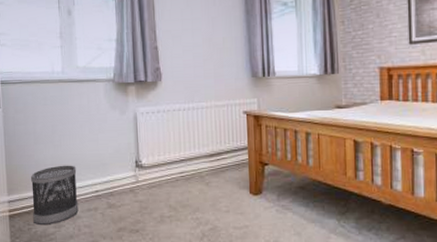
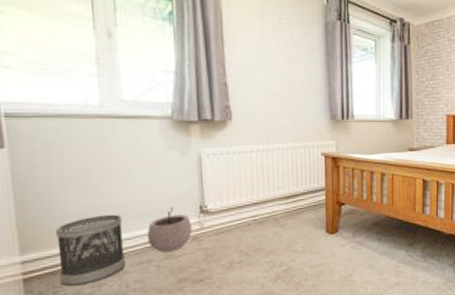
plant pot: none [95,160,129,201] -> present [147,207,192,252]

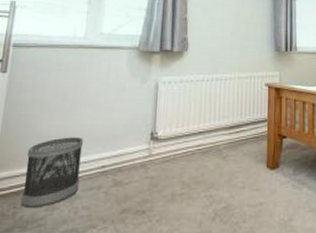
plant pot: present [147,207,192,252] -> none [101,132,142,178]

